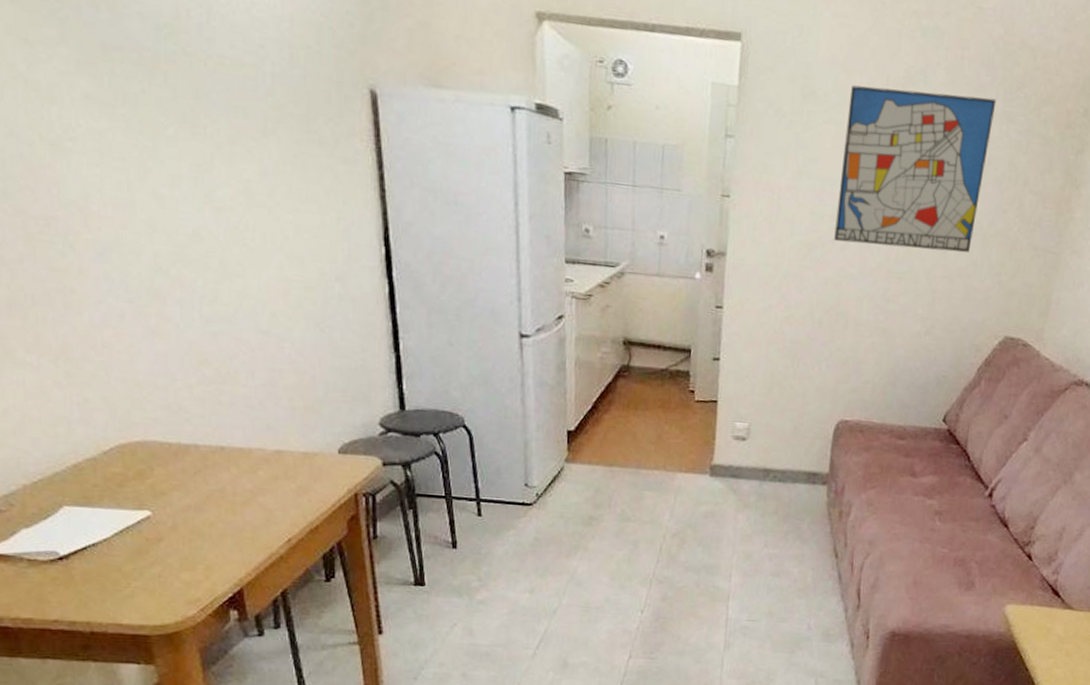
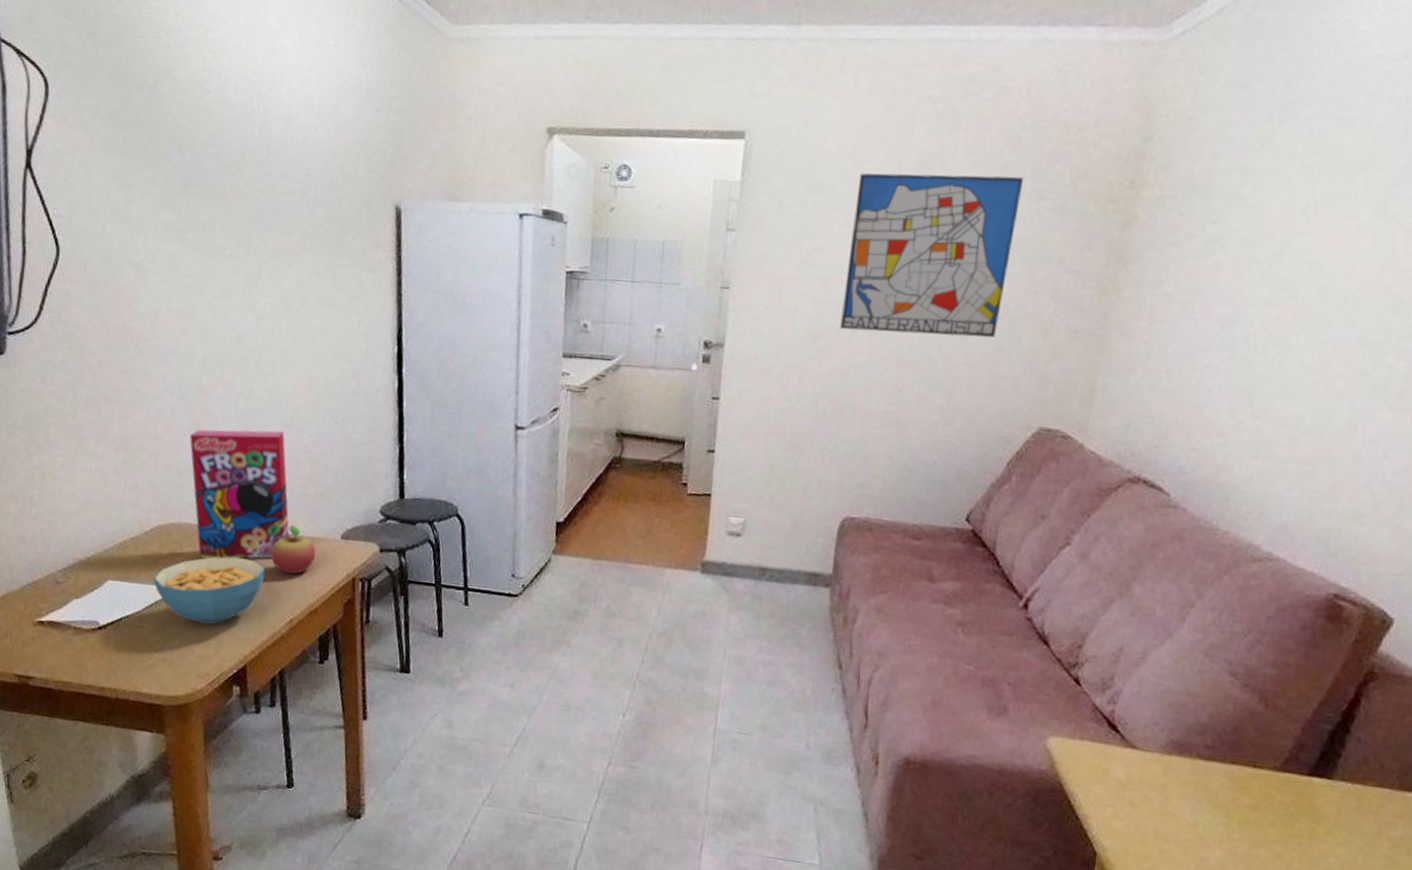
cereal bowl: none [120,476,254,549] -> present [153,556,265,625]
cereal box: none [147,337,279,479] -> present [190,429,290,559]
fruit: none [259,439,311,492] -> present [270,524,316,575]

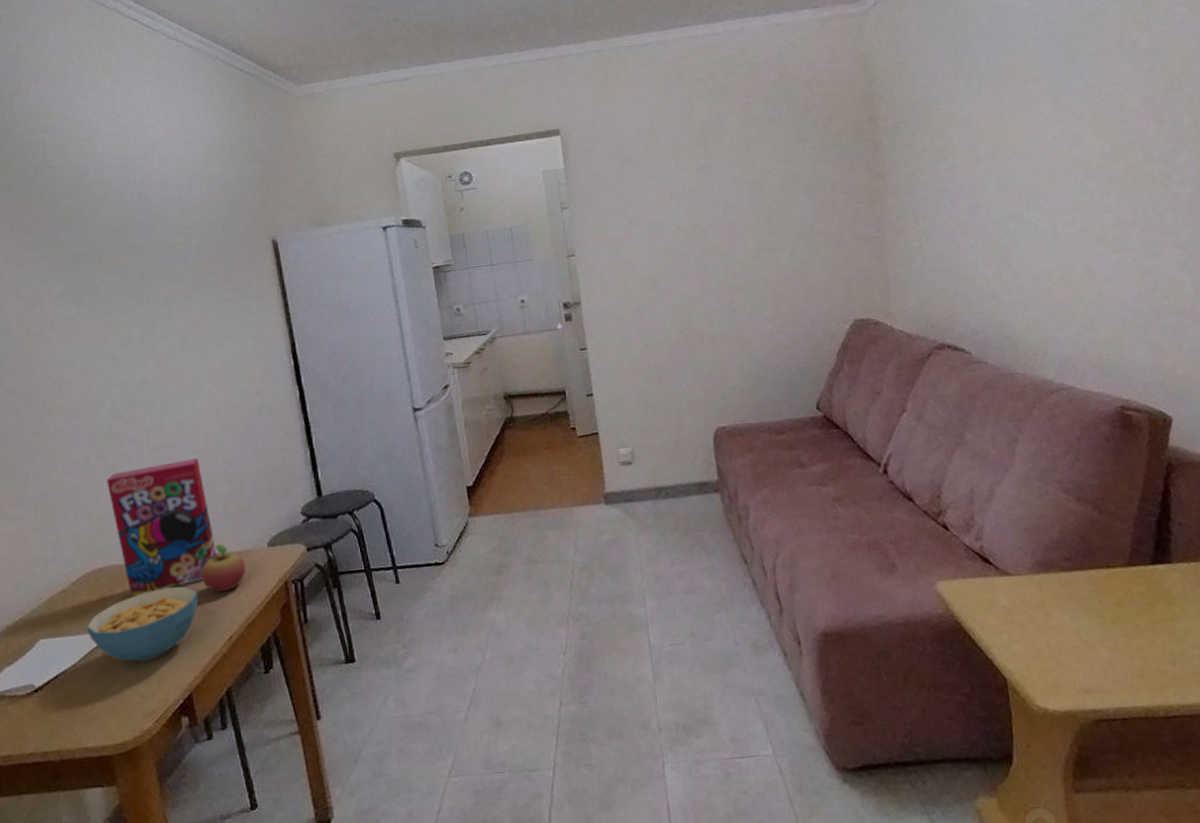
wall art: present [840,173,1024,338] -> none [659,127,799,271]

